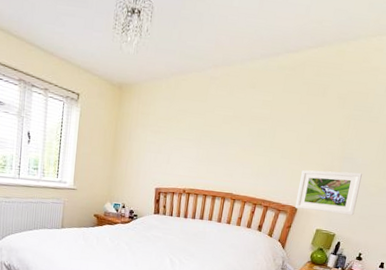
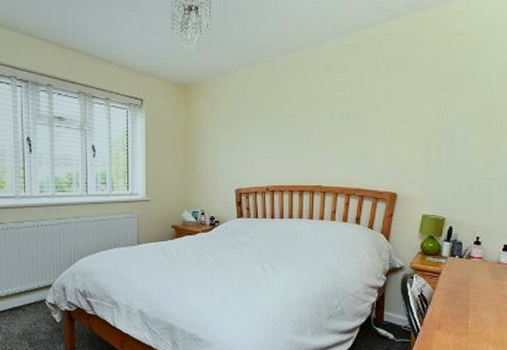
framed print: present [294,169,362,216] -> none [393,146,464,195]

